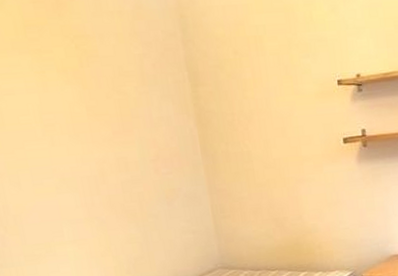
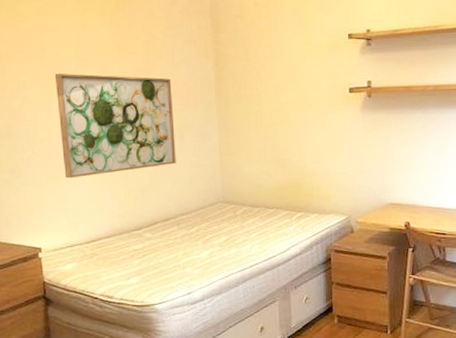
wall art: none [19,140,167,257] -> present [54,73,176,179]

